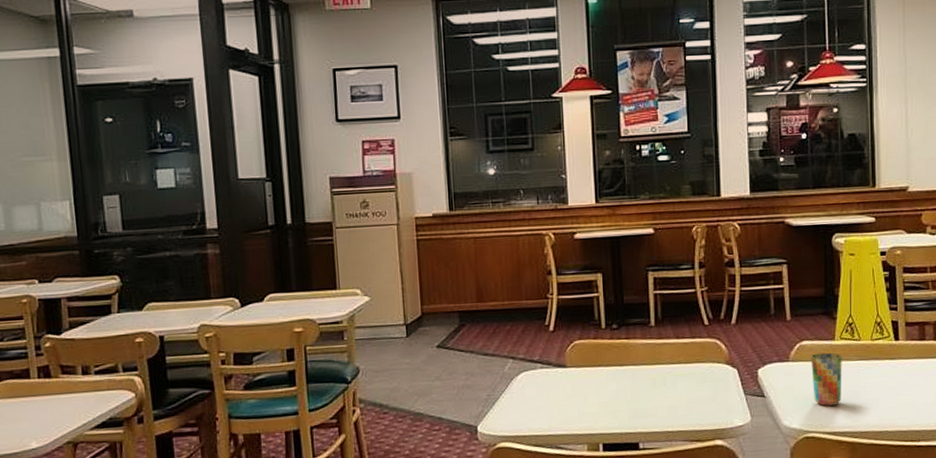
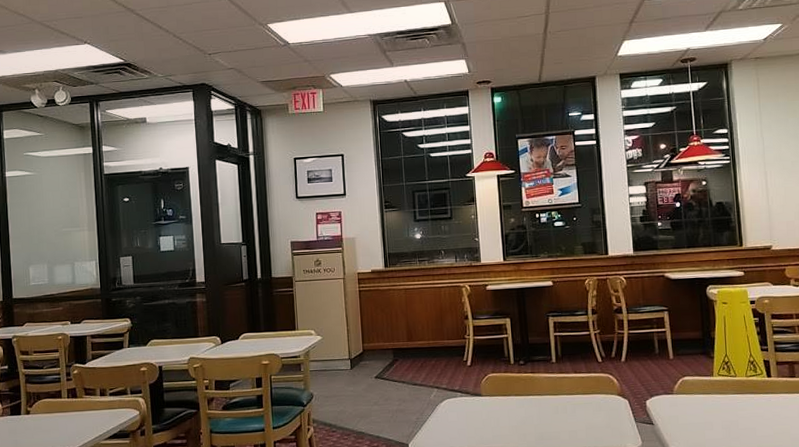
cup: present [811,352,842,406] -> none [693,387,722,434]

